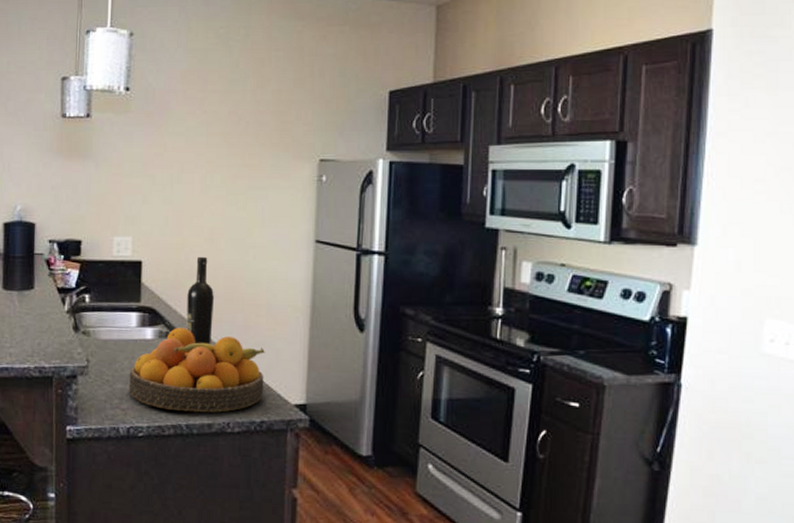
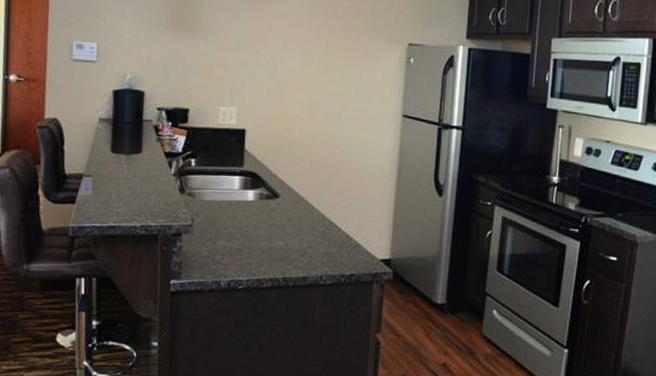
fruit bowl: present [128,327,265,413] -> none [230,190,356,267]
wine bottle: present [186,256,214,345] -> none [285,126,311,207]

